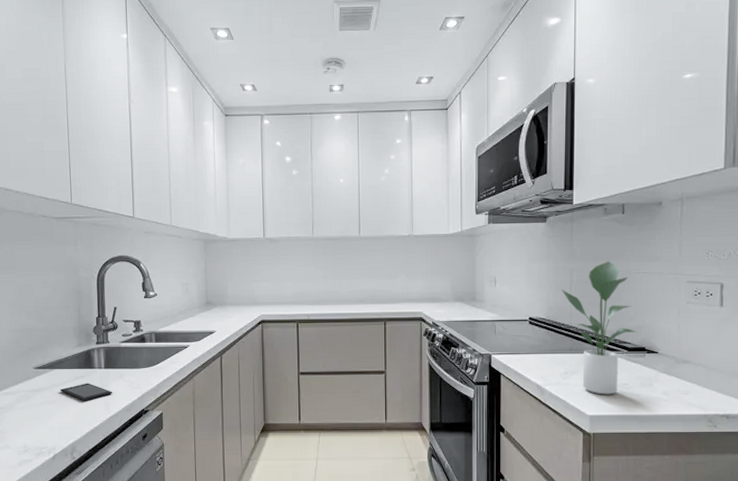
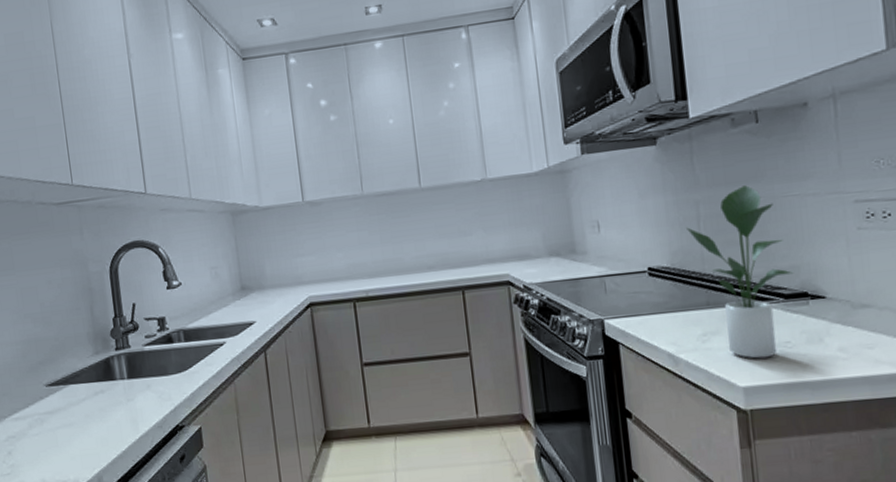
smartphone: present [60,383,112,401] -> none [77,398,140,421]

